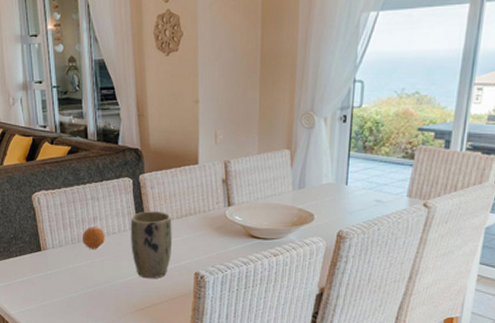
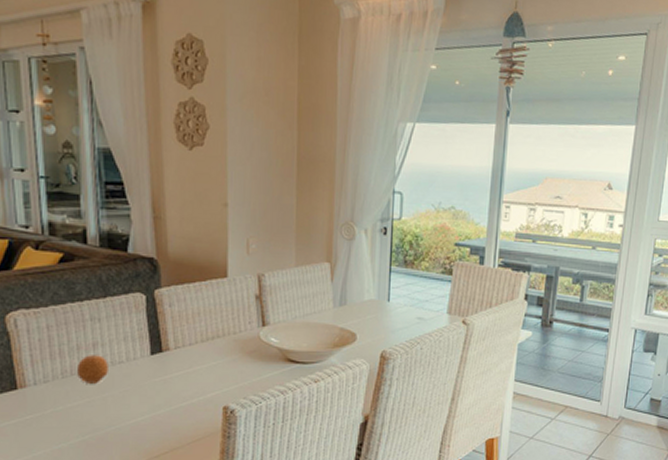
plant pot: present [130,211,172,279] -> none [141,334,196,418]

